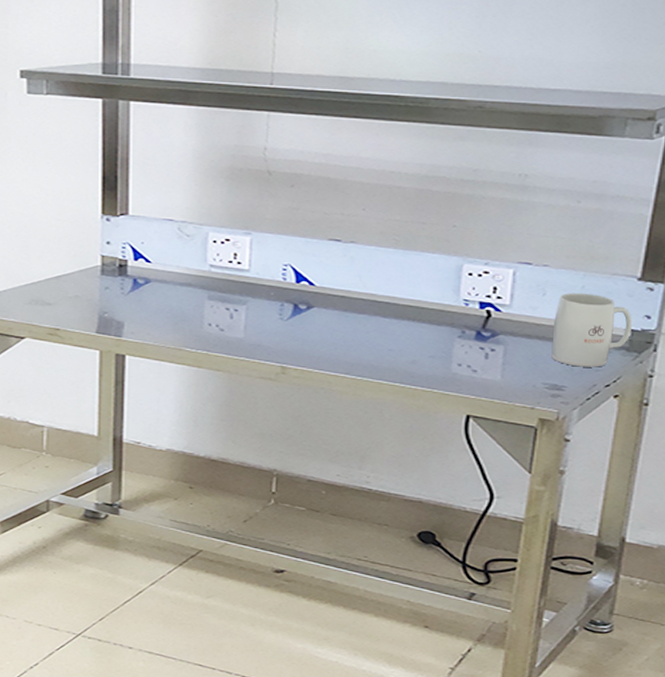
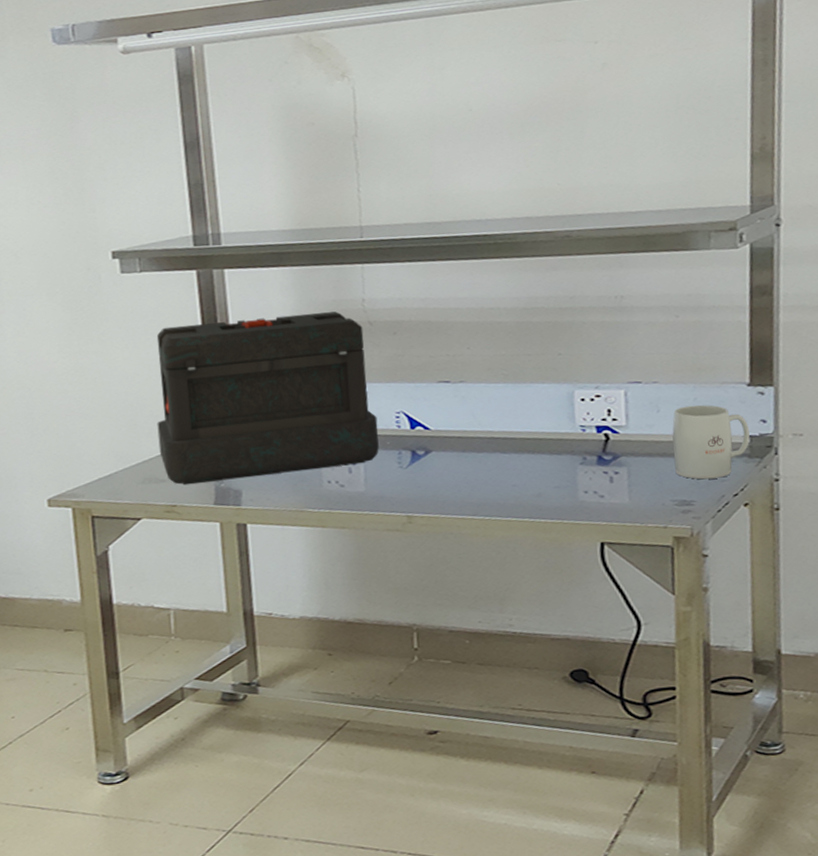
toolbox: none [48,153,264,311] -> present [156,311,379,486]

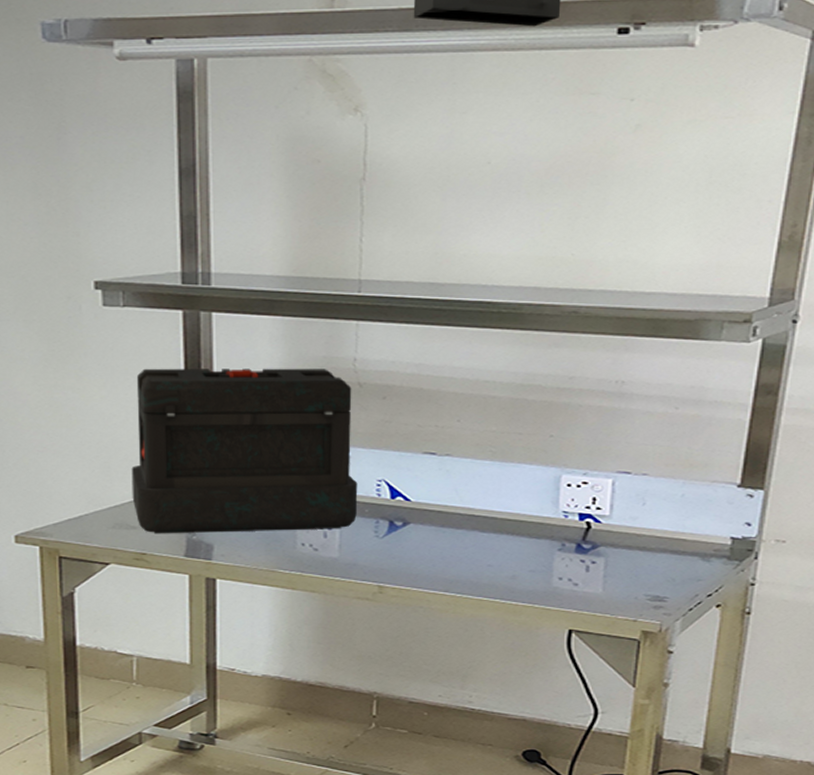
mug: present [672,404,750,480] -> none [653,501,733,577]

